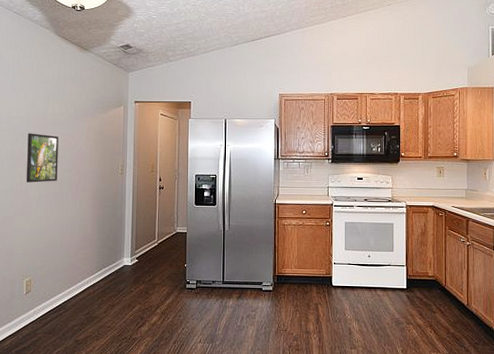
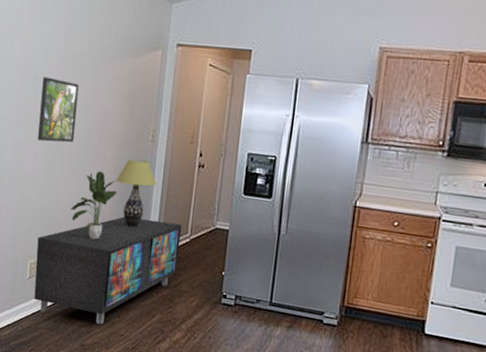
storage cabinet: none [31,233,150,322] -> present [34,216,182,325]
potted plant: none [58,200,97,255] -> present [70,170,118,240]
table lamp: none [95,188,128,241] -> present [116,158,157,227]

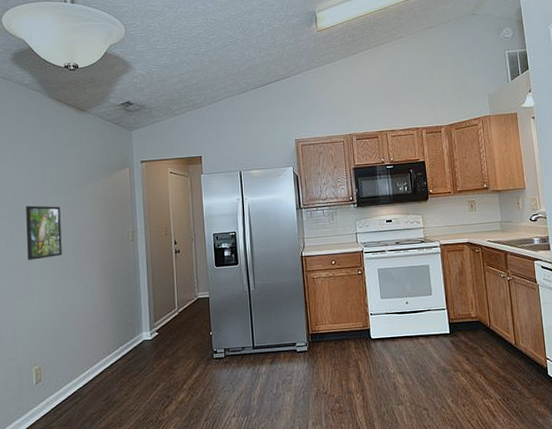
storage cabinet: present [34,216,182,325] -> none [40,302,172,411]
potted plant: present [70,170,118,240] -> none [67,274,109,334]
table lamp: present [116,158,157,227] -> none [106,257,143,315]

